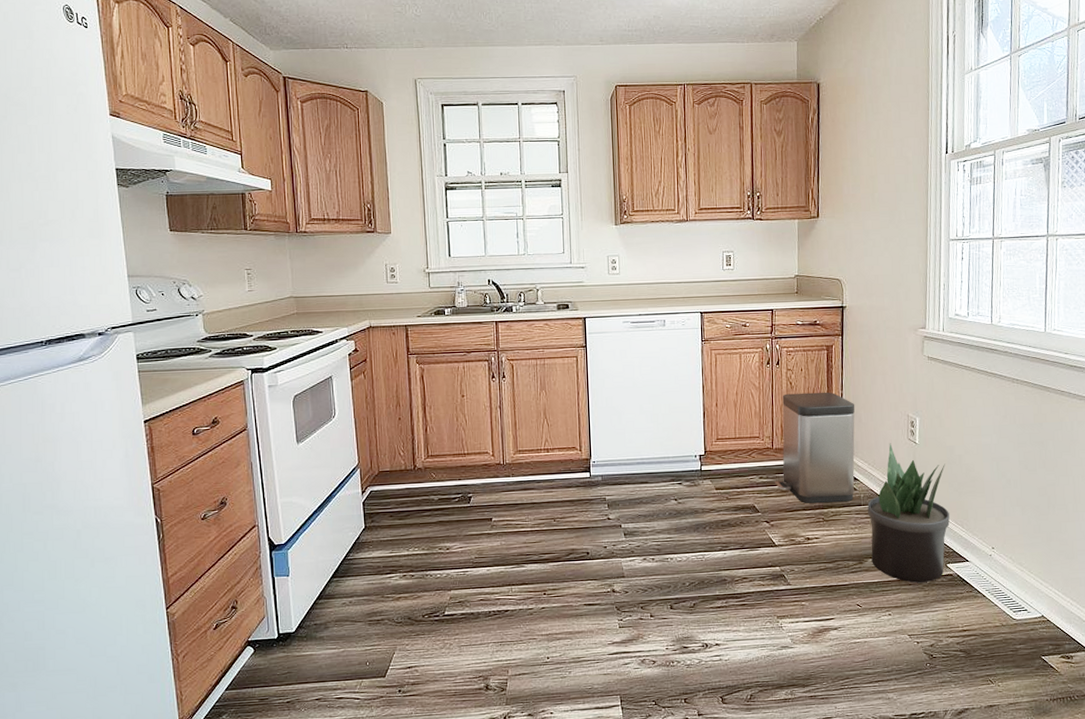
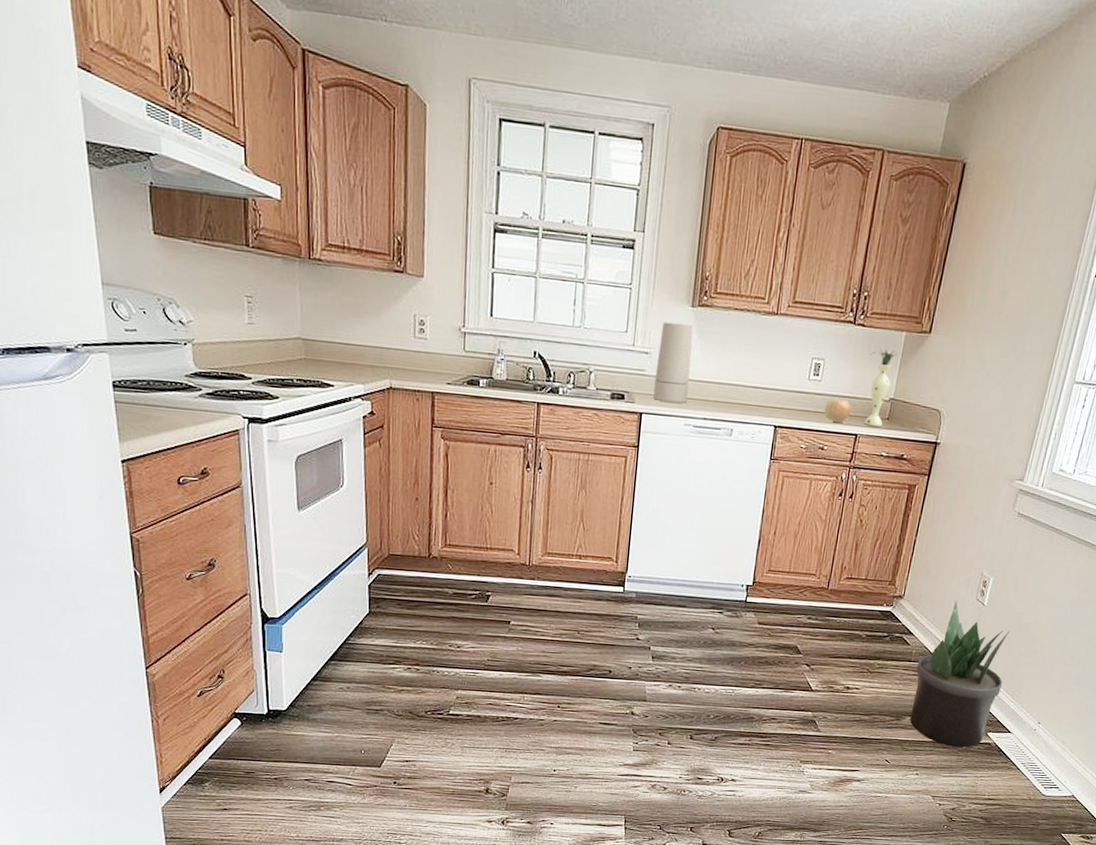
canister: none [592,239,622,306] -> present [653,322,693,403]
fruit: none [740,278,764,302] -> present [823,394,852,424]
vase: none [771,235,795,301] -> present [863,348,898,427]
pedal bin: present [775,392,855,503] -> none [823,531,927,655]

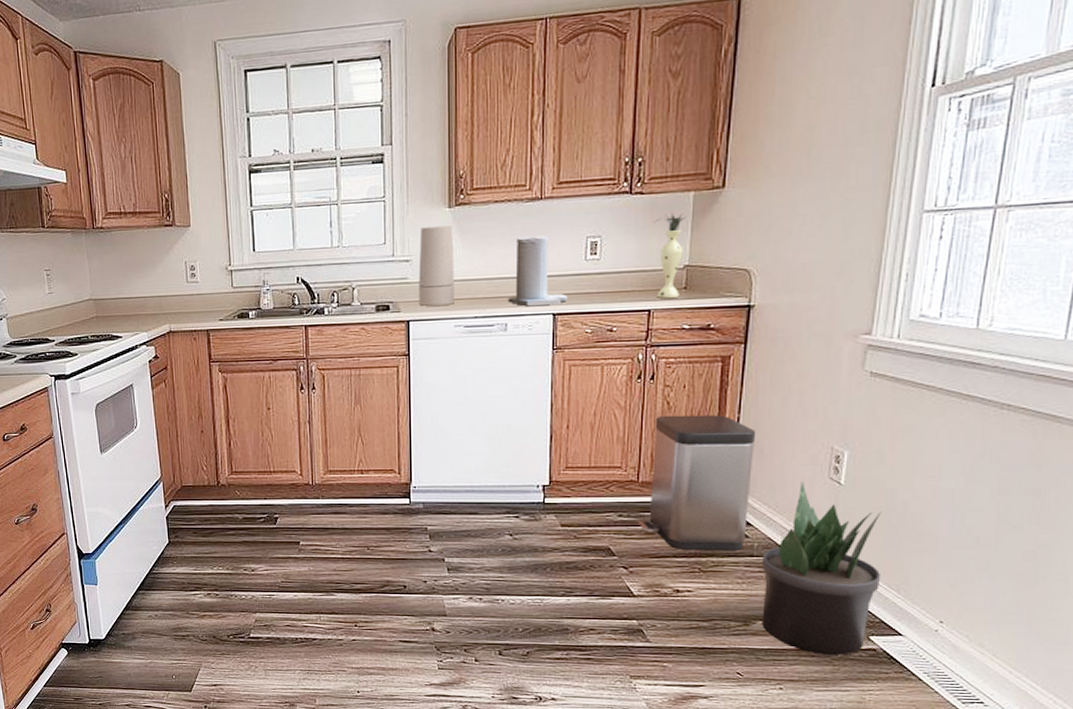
paper towel: none [736,347,789,419] -> present [508,235,568,307]
fruit: present [823,394,852,424] -> none [607,270,640,301]
pedal bin: none [823,531,927,655] -> present [638,414,756,550]

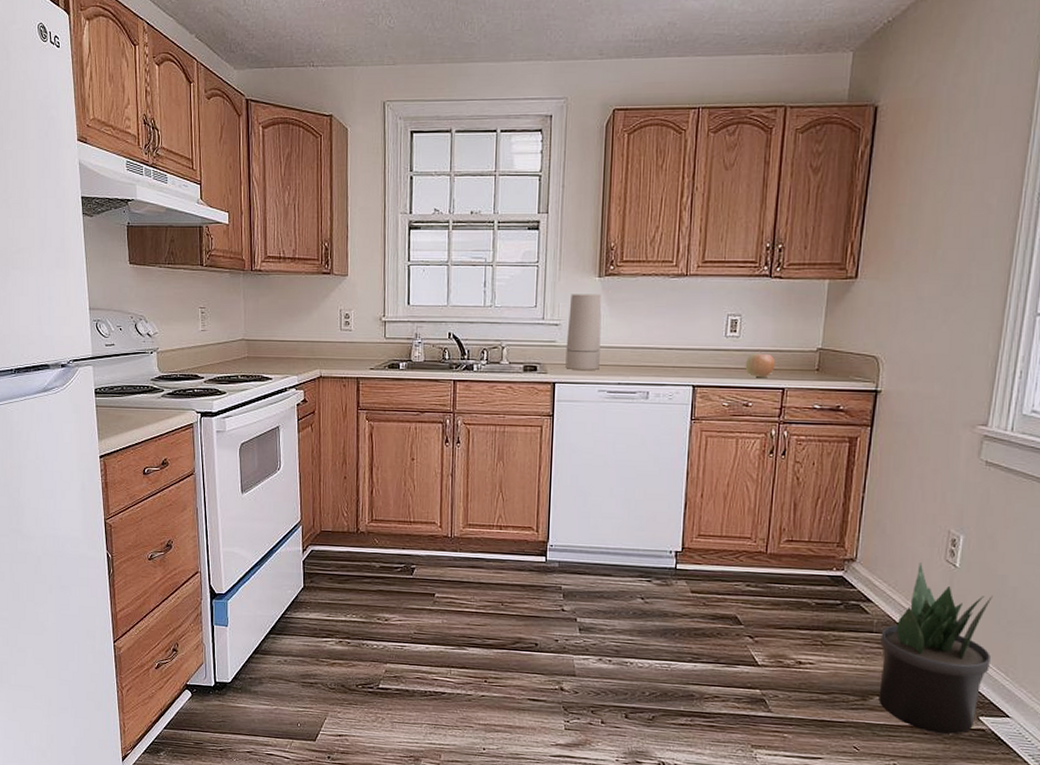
paper towel: present [508,235,568,307] -> none [651,310,707,378]
fruit: none [607,270,640,301] -> present [745,349,776,378]
pedal bin: present [638,414,756,550] -> none [765,490,879,626]
vase: present [654,212,687,299] -> none [790,298,822,379]

